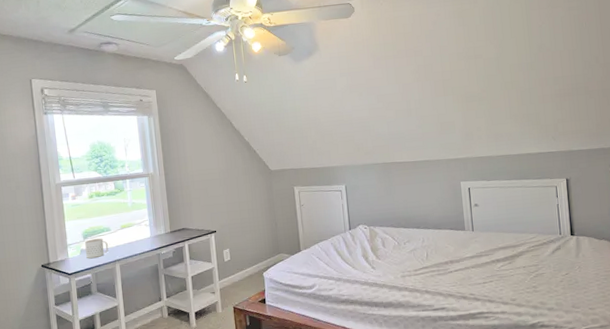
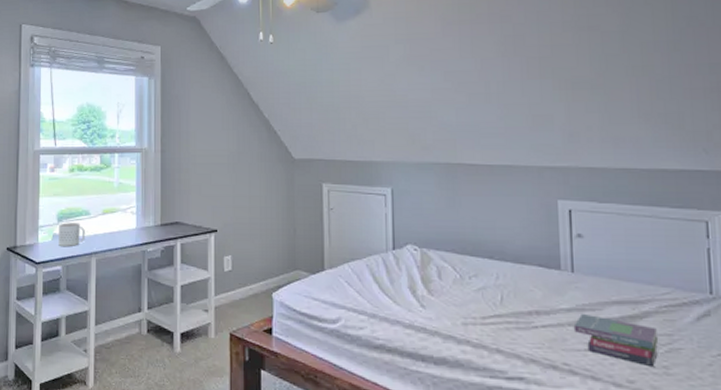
books: none [475,258,530,288] -> present [573,313,659,366]

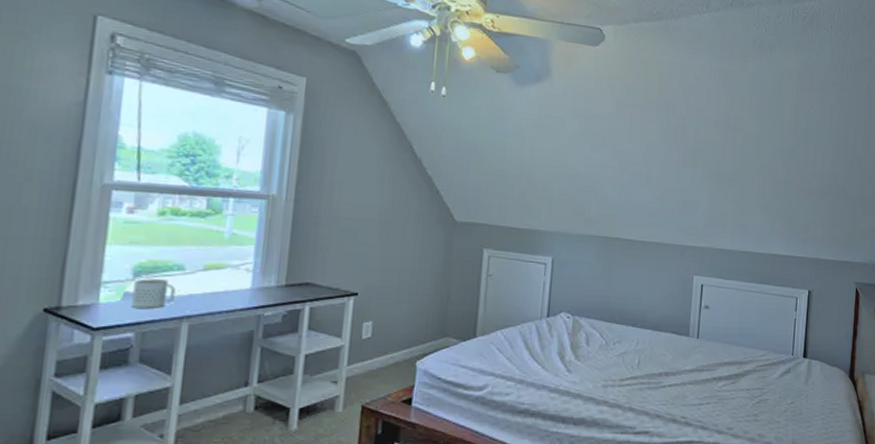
books: present [573,313,659,366] -> none [693,373,754,415]

